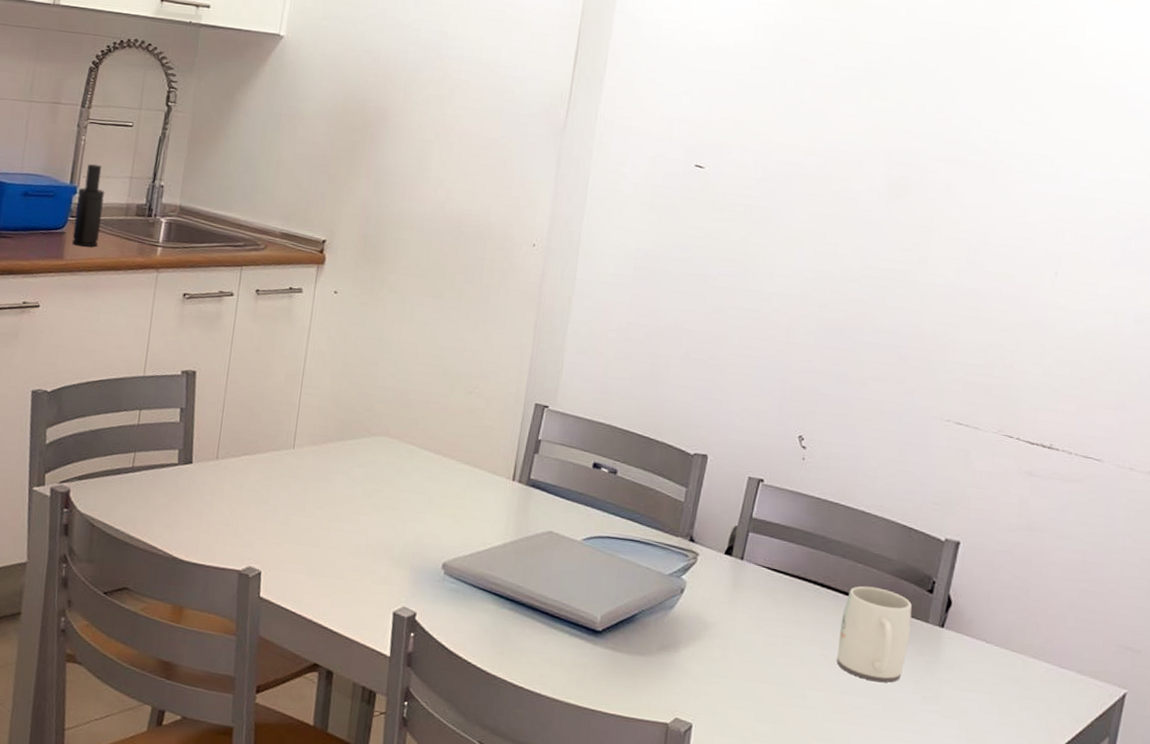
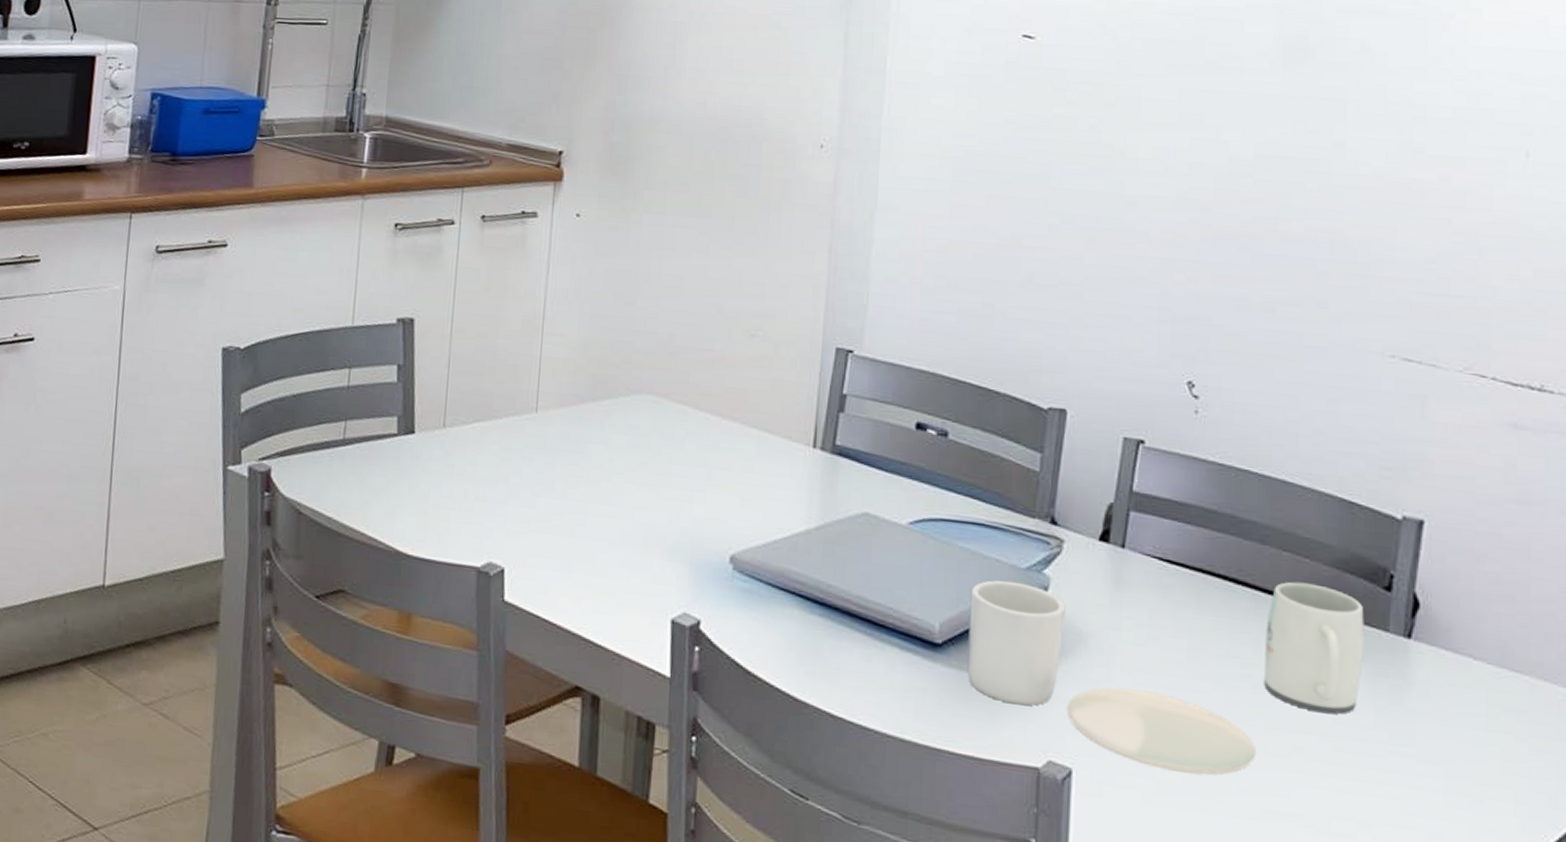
soap dispenser: present [72,164,105,247] -> none [262,71,297,172]
mug: none [619,583,696,677] -> present [967,580,1066,706]
plate: none [691,663,828,728] -> present [1066,687,1257,776]

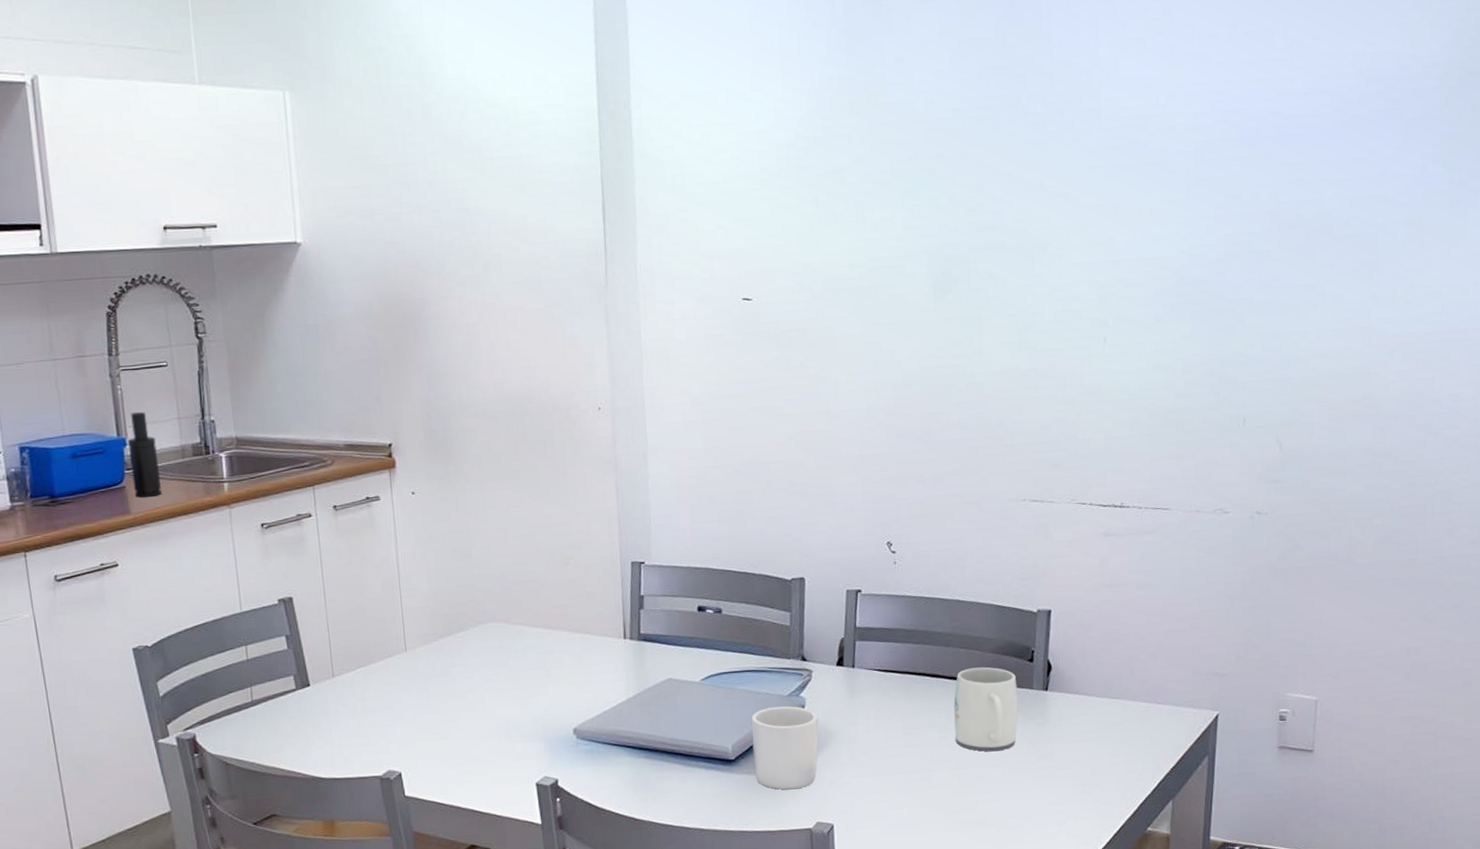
soap dispenser: none [262,71,297,172] -> present [128,411,162,498]
plate: present [1066,687,1257,776] -> none [825,761,955,811]

